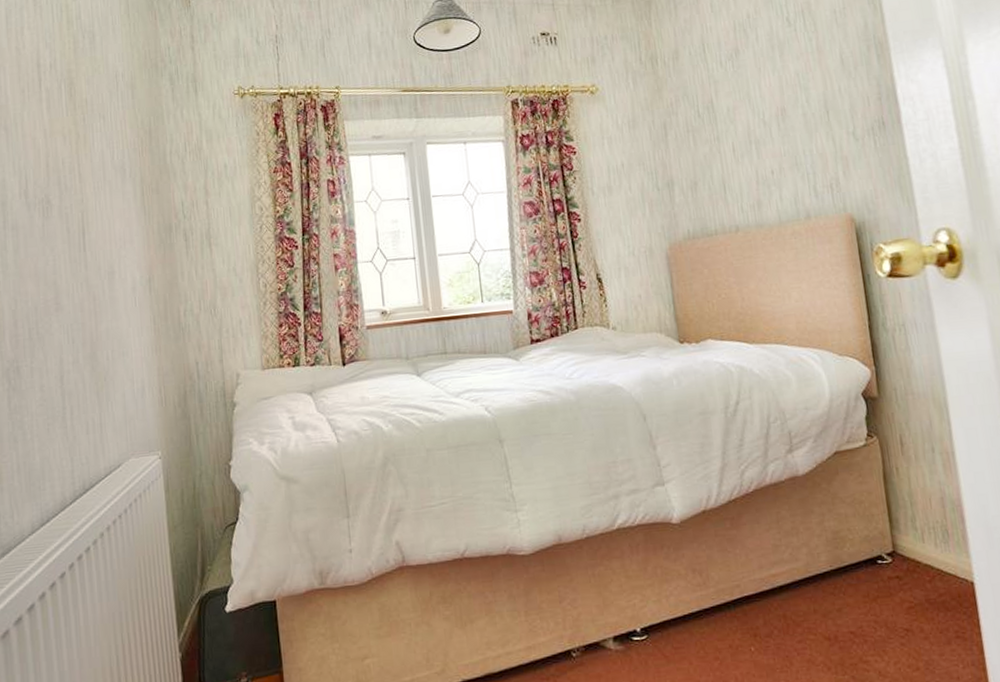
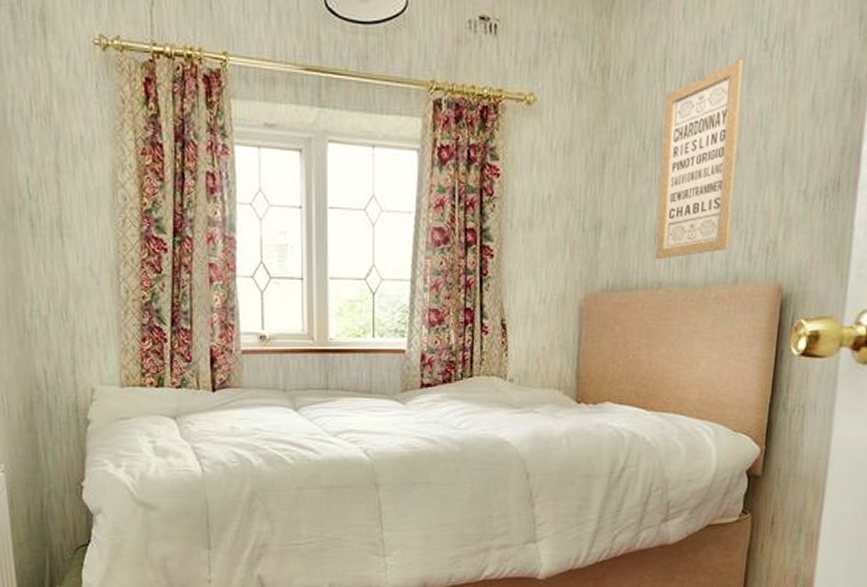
wall art: none [709,36,795,207] -> present [655,60,744,260]

